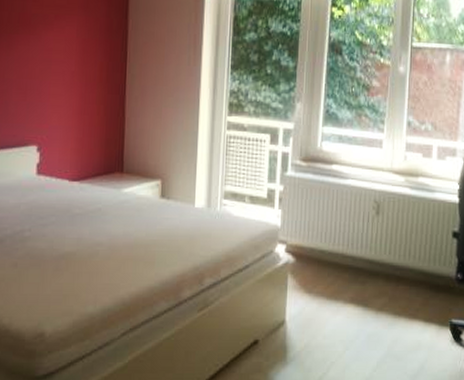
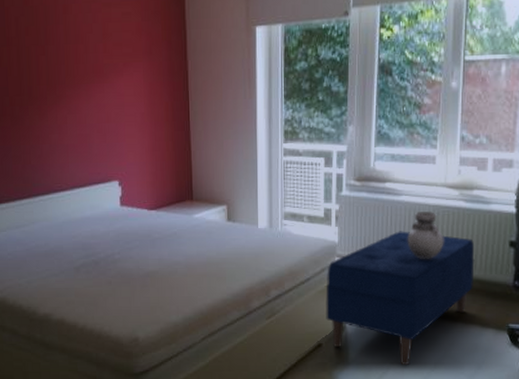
bench: none [264,216,419,366] -> present [326,231,475,366]
vase: none [352,197,389,249] -> present [407,212,444,260]

